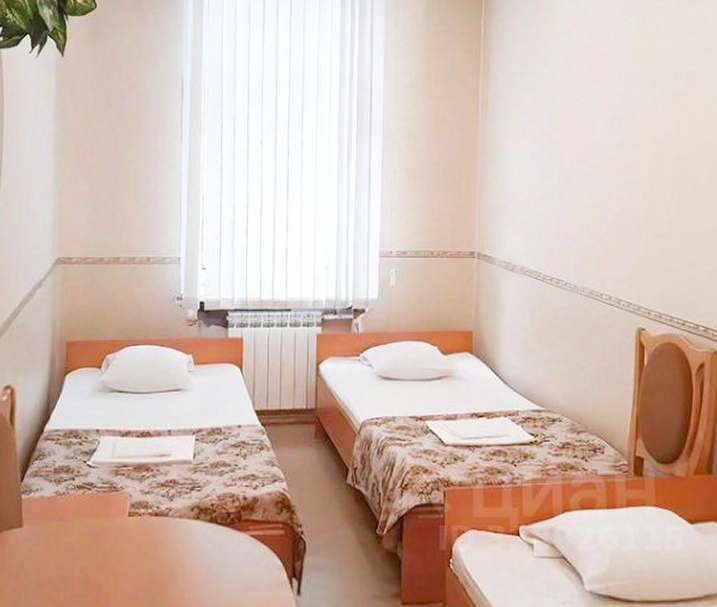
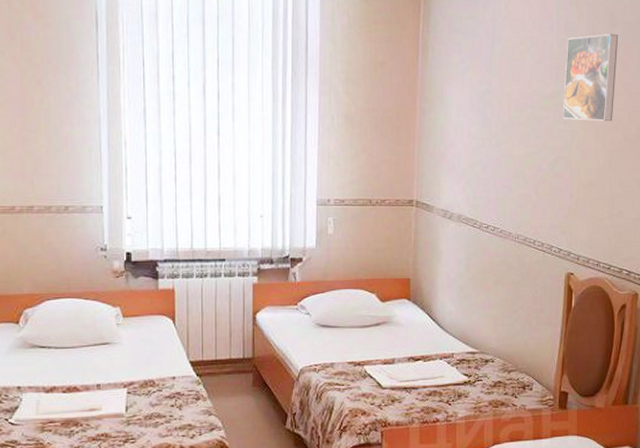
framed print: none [626,84,684,172] -> present [562,34,619,122]

